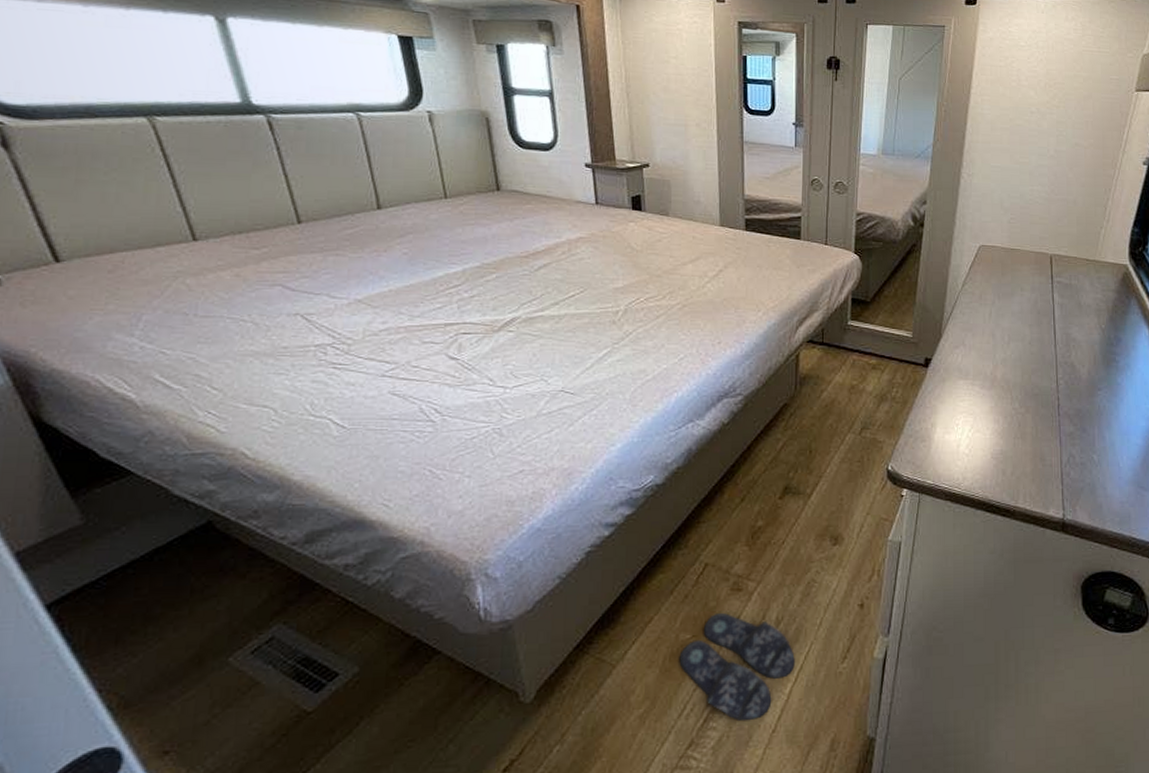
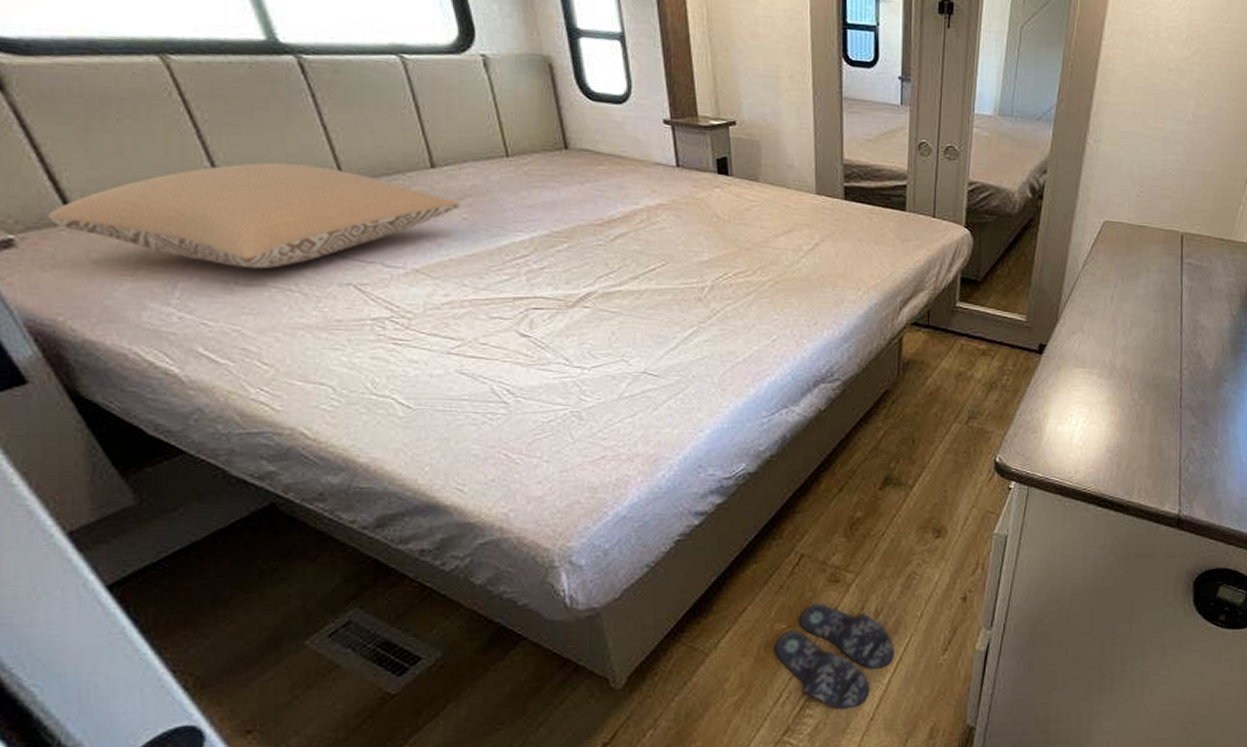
pillow: none [33,207,401,302] -> present [47,162,460,269]

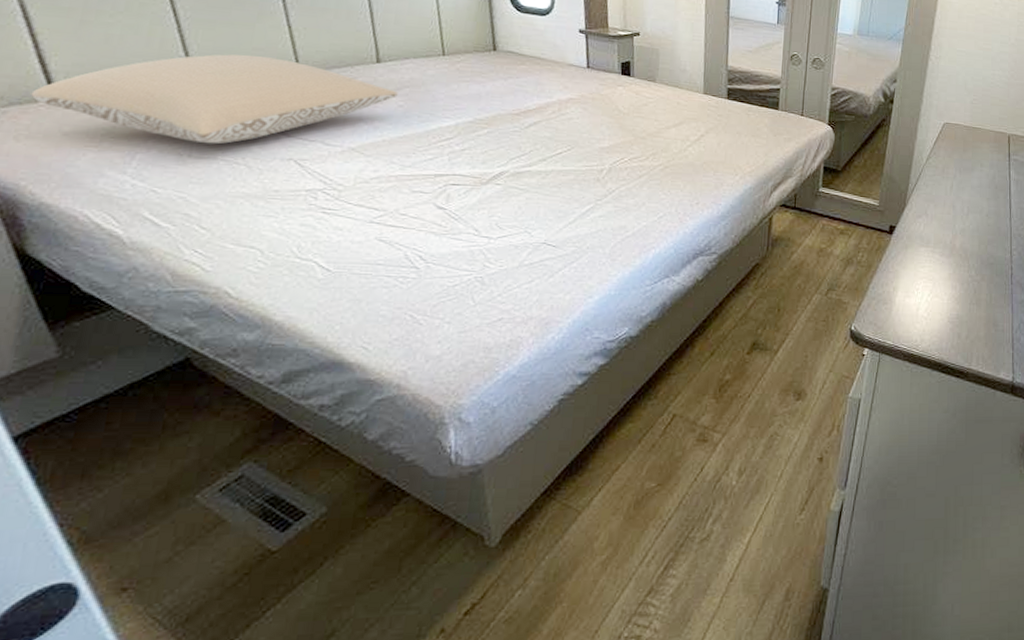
slippers: present [774,603,895,709] -> none [643,462,756,570]

